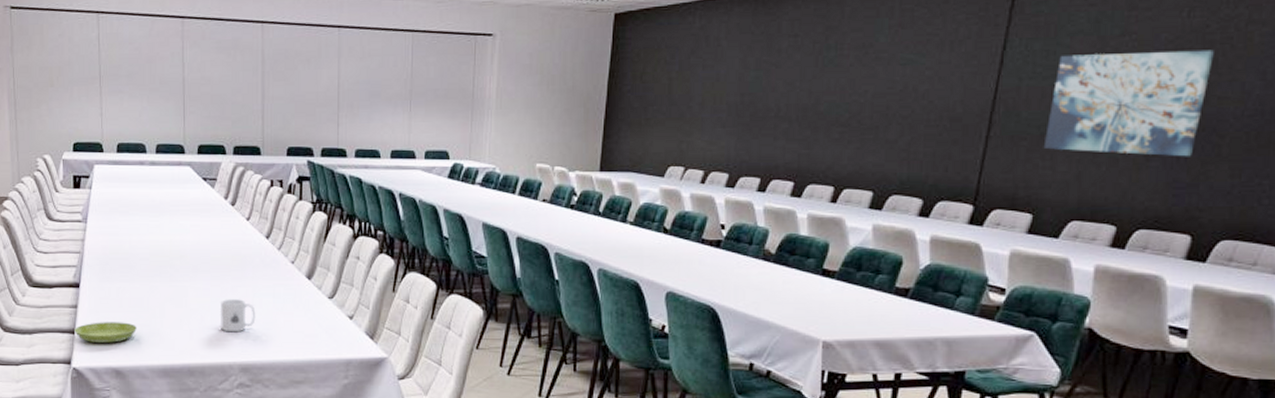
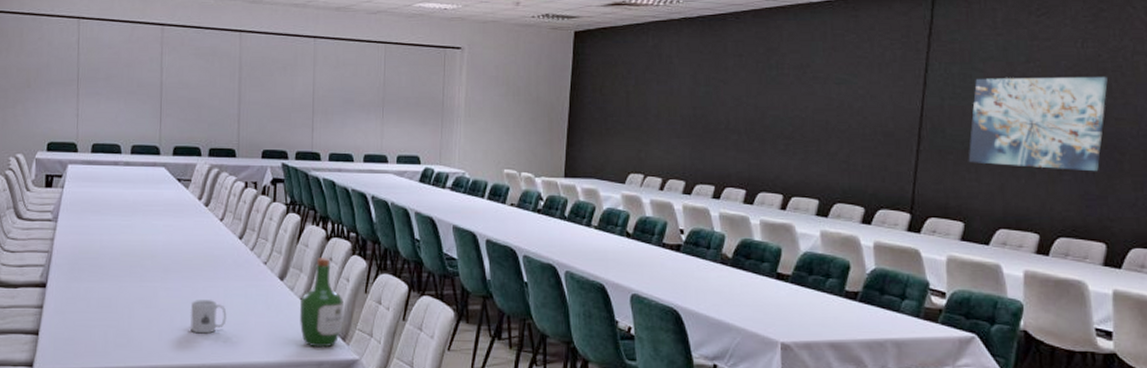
saucer: present [75,322,137,343] -> none [38,322,104,344]
wine bottle: none [328,255,373,346] -> present [300,256,345,348]

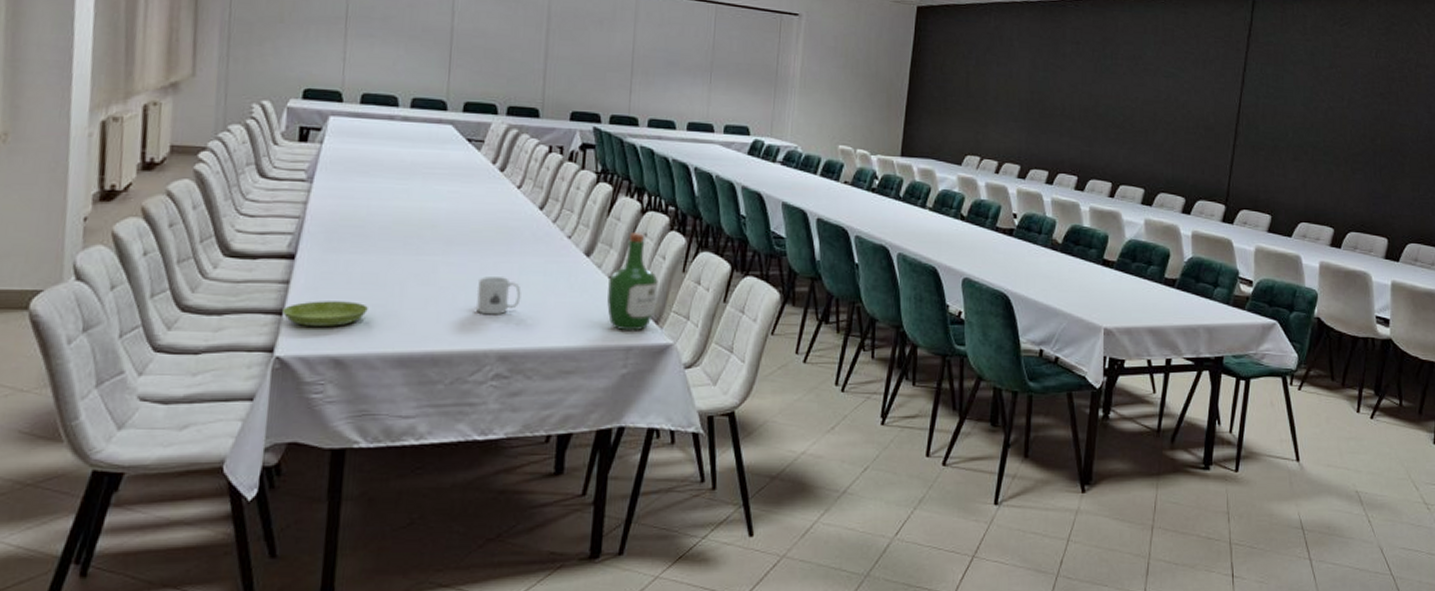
saucer: none [38,322,104,344] -> present [282,301,368,326]
wall art: present [968,76,1108,172] -> none [1277,80,1395,172]

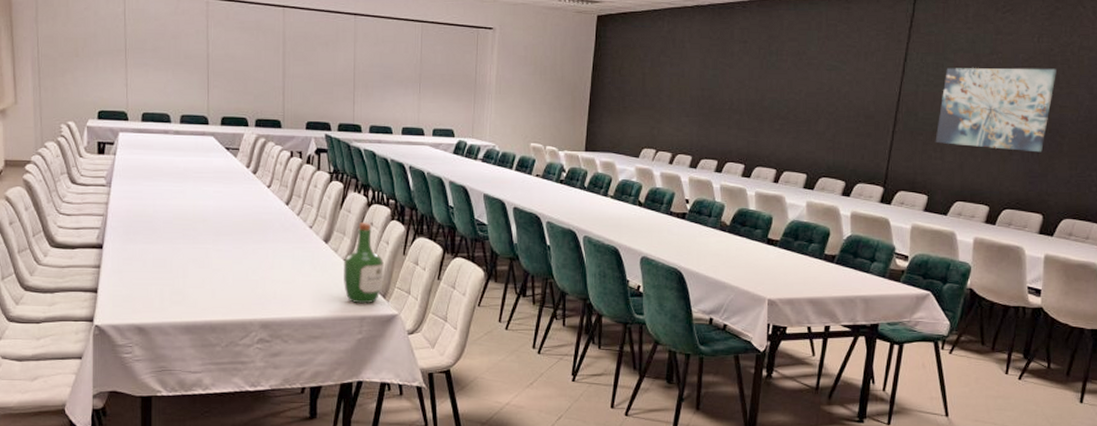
saucer: present [282,301,368,326] -> none [97,281,160,301]
mug: present [476,277,522,315] -> none [242,260,276,292]
wall art: none [1277,80,1395,172] -> present [935,68,1056,153]

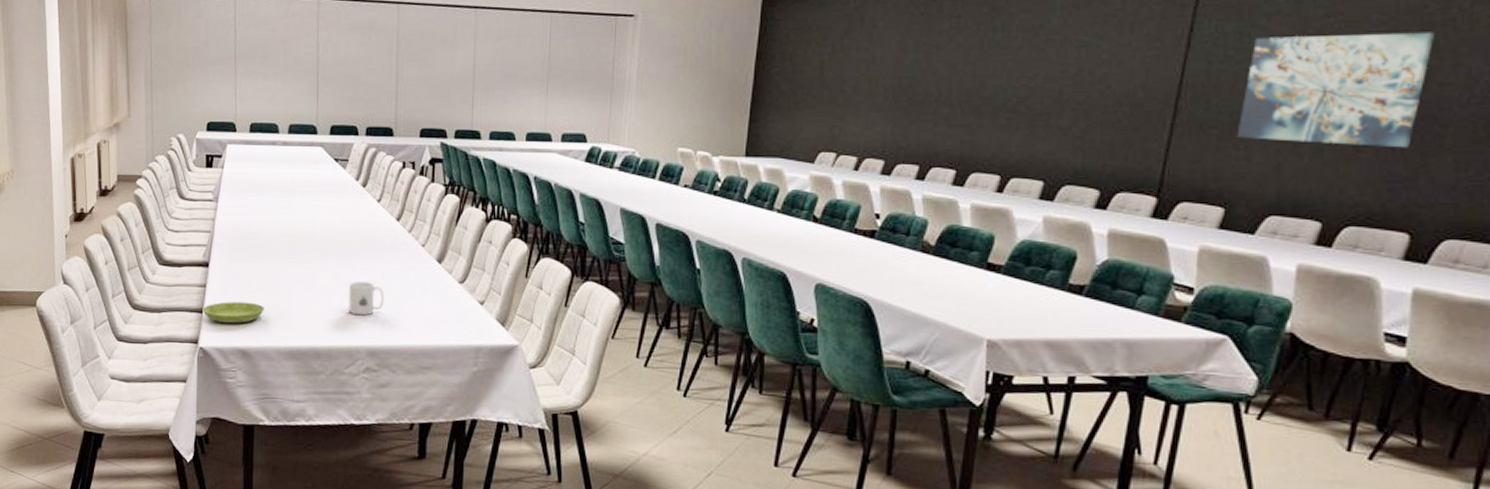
saucer: none [97,281,160,301] -> present [202,301,264,323]
mug: none [242,260,276,292] -> present [349,281,385,316]
wine bottle: present [344,221,385,304] -> none [458,239,504,333]

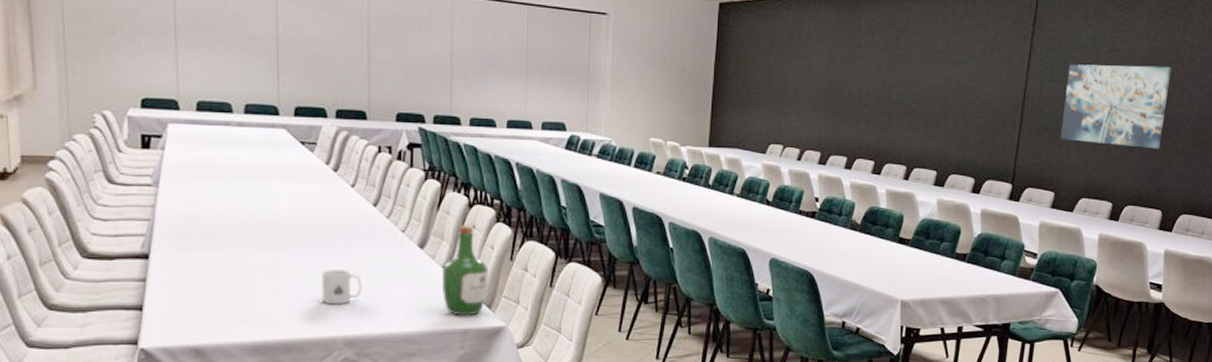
saucer: present [202,301,264,323] -> none [142,296,221,320]
wine bottle: none [458,239,504,333] -> present [443,224,490,316]

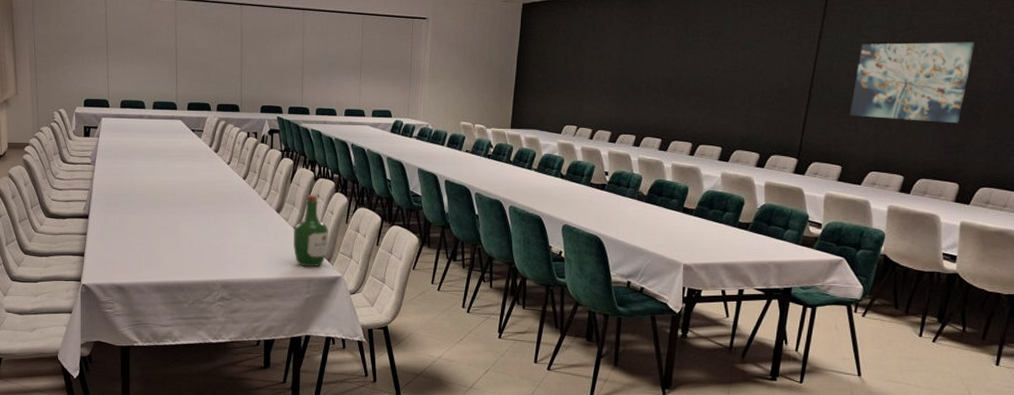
mug: present [322,270,362,305] -> none [206,229,235,256]

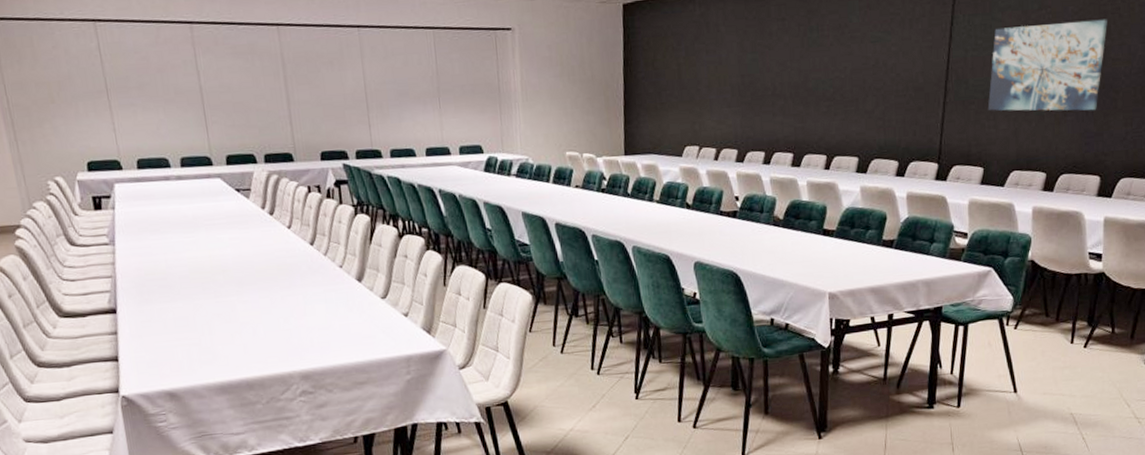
wine bottle: present [294,194,330,267] -> none [381,254,427,343]

